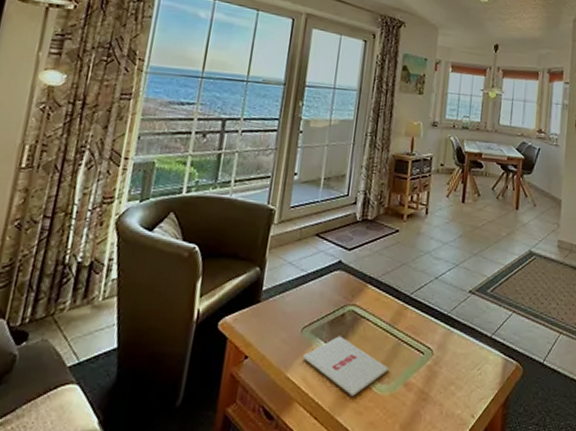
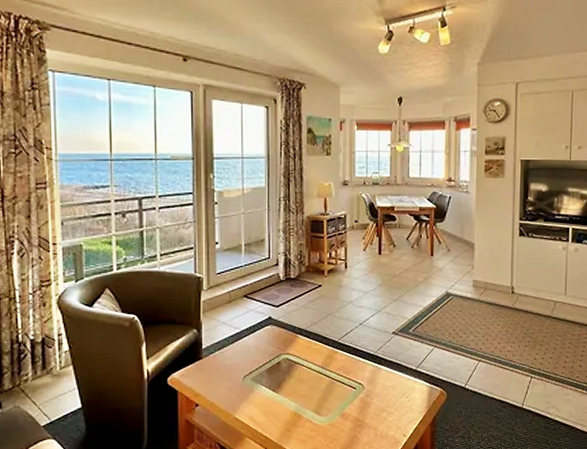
magazine: present [302,336,390,396] -> none [247,381,326,428]

